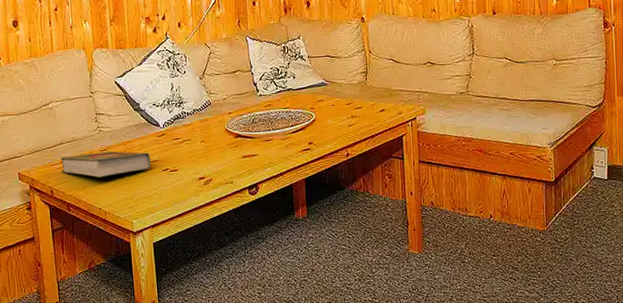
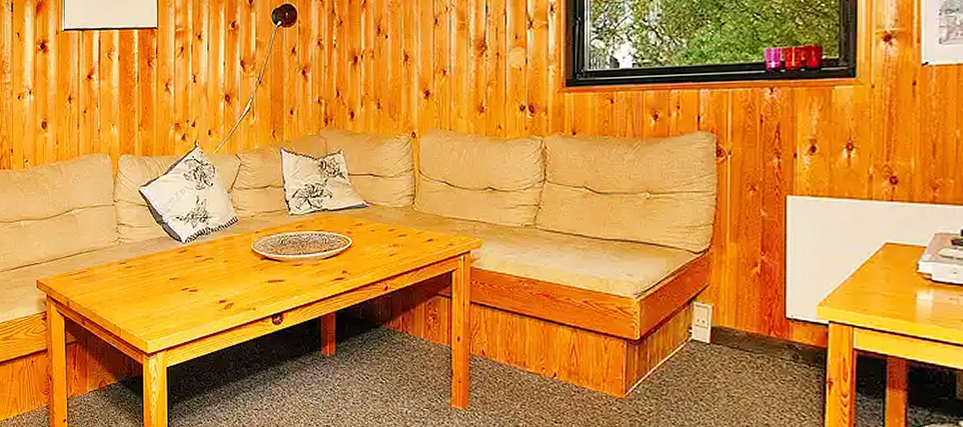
book: present [61,151,152,178] -> none [79,265,171,293]

